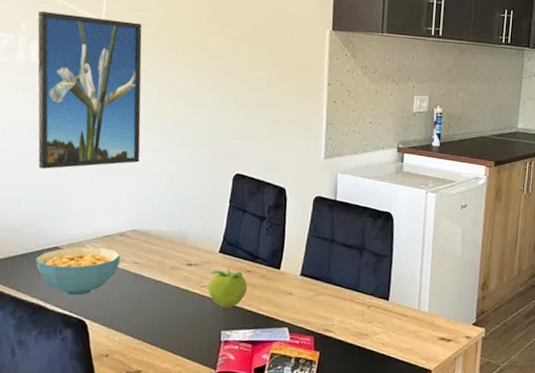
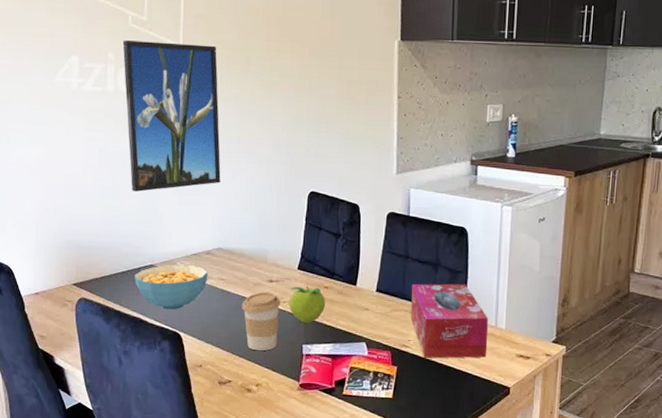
coffee cup: none [156,275,199,339] -> present [242,291,280,351]
tissue box: none [335,267,411,343] -> present [410,283,488,359]

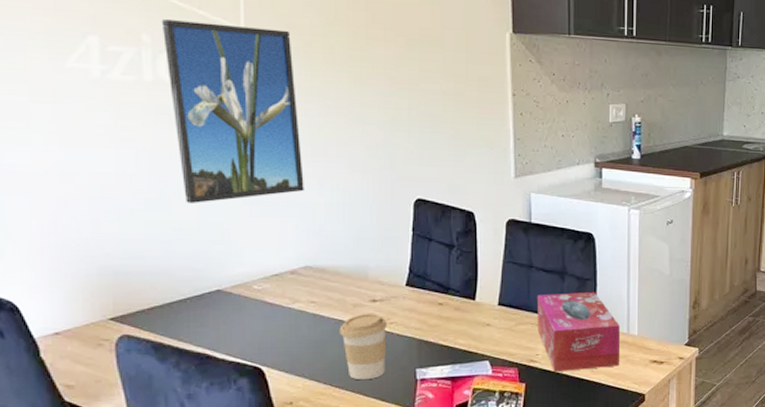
cereal bowl: present [134,264,208,310] -> none [196,287,295,342]
fruit: present [289,285,325,323] -> none [397,303,440,345]

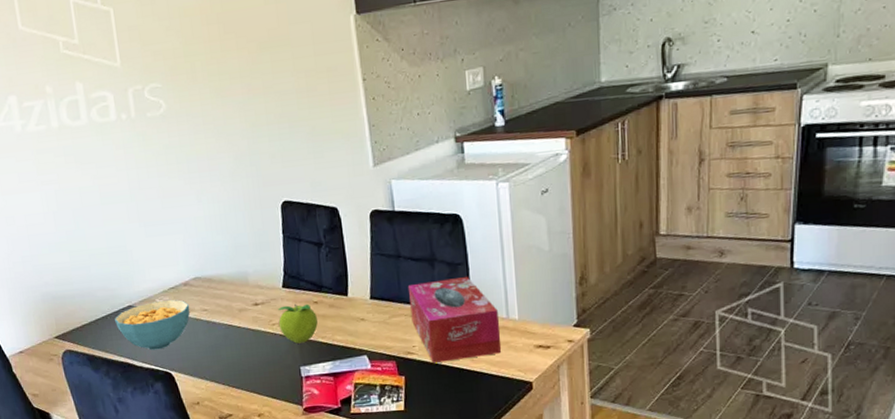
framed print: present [161,19,304,203] -> none [58,58,186,231]
cereal bowl: none [196,287,295,342] -> present [115,299,190,350]
coffee cup: present [339,313,387,380] -> none [229,316,273,380]
fruit: none [397,303,440,345] -> present [278,303,318,344]

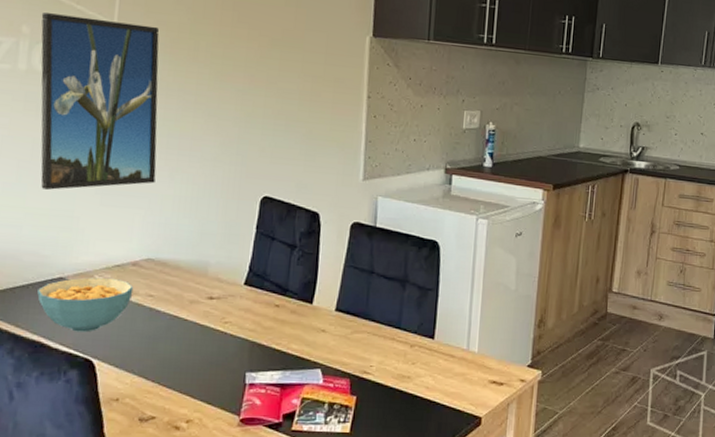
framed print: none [58,58,186,231] -> present [40,13,160,190]
fruit: present [278,303,318,344] -> none [231,303,275,347]
tissue box: present [407,276,501,363] -> none [373,302,460,386]

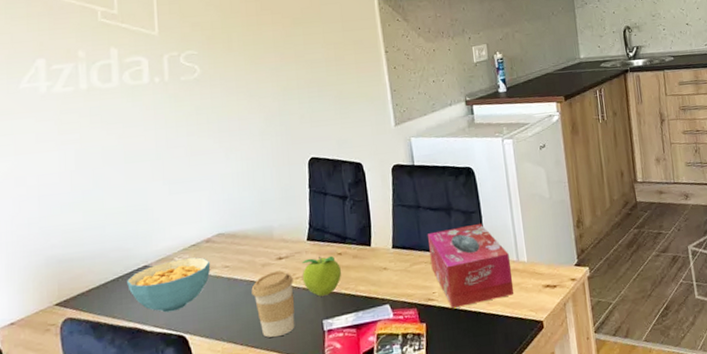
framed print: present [40,13,160,190] -> none [93,28,214,190]
coffee cup: none [173,310,222,381] -> present [251,270,295,338]
fruit: none [231,303,275,347] -> present [302,255,341,296]
tissue box: none [373,302,460,386] -> present [427,223,513,308]

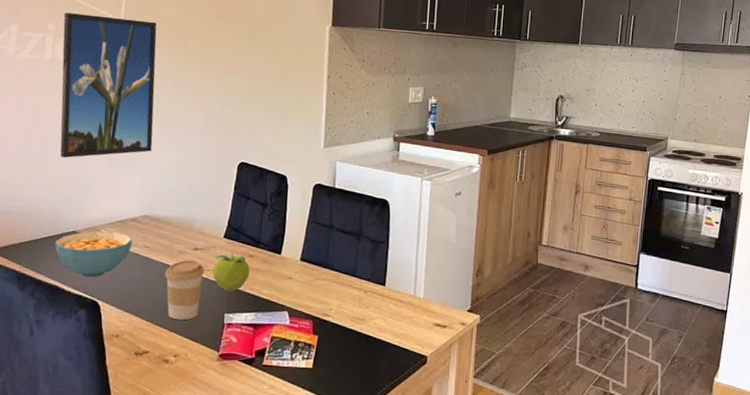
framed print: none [93,28,214,190] -> present [60,13,157,158]
tissue box: present [427,223,513,308] -> none [333,253,407,328]

